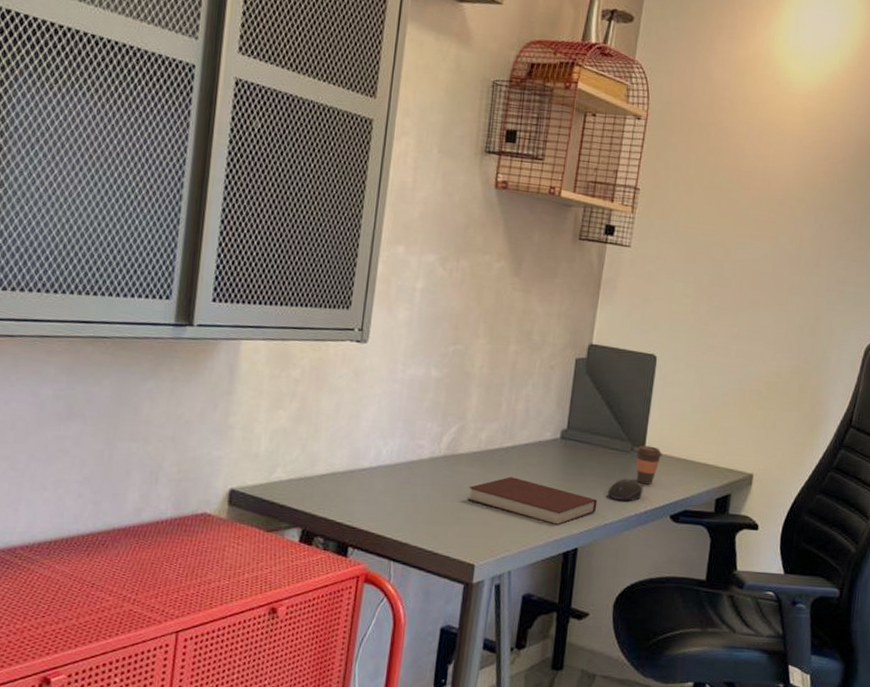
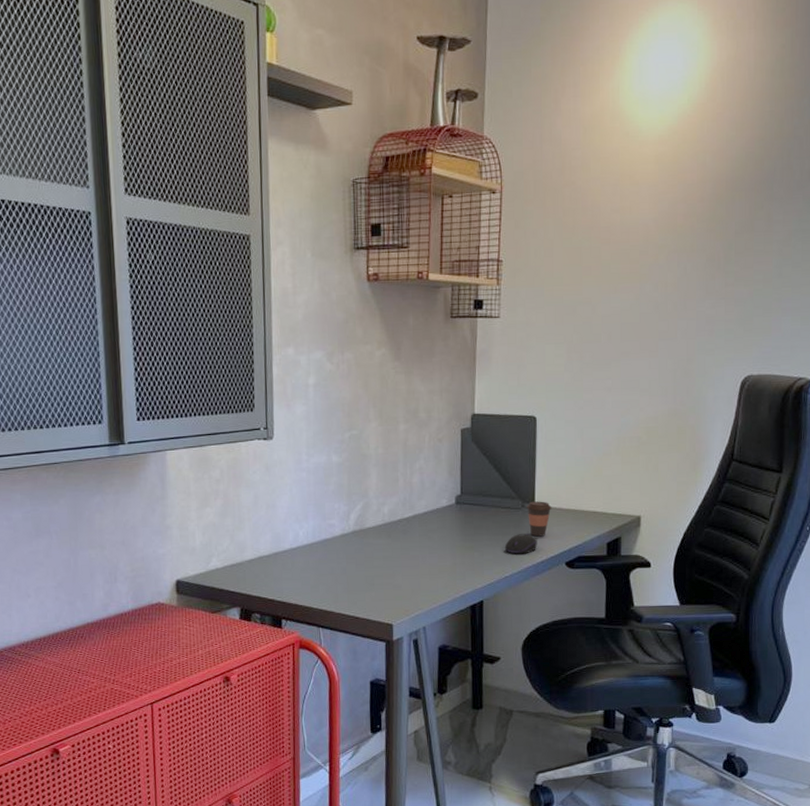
notebook: present [467,477,598,526] -> none [378,543,496,583]

